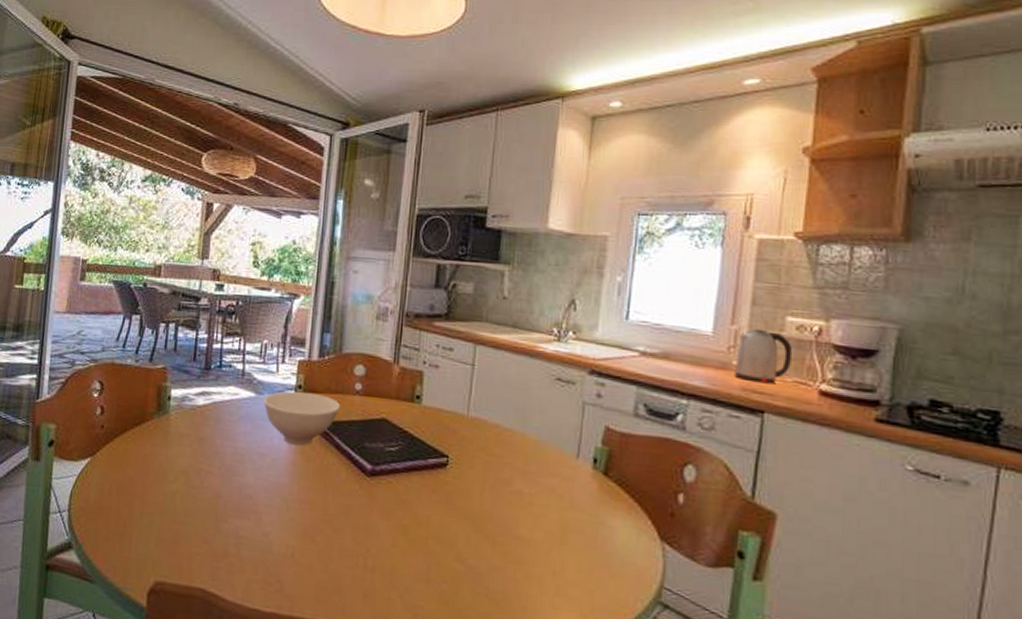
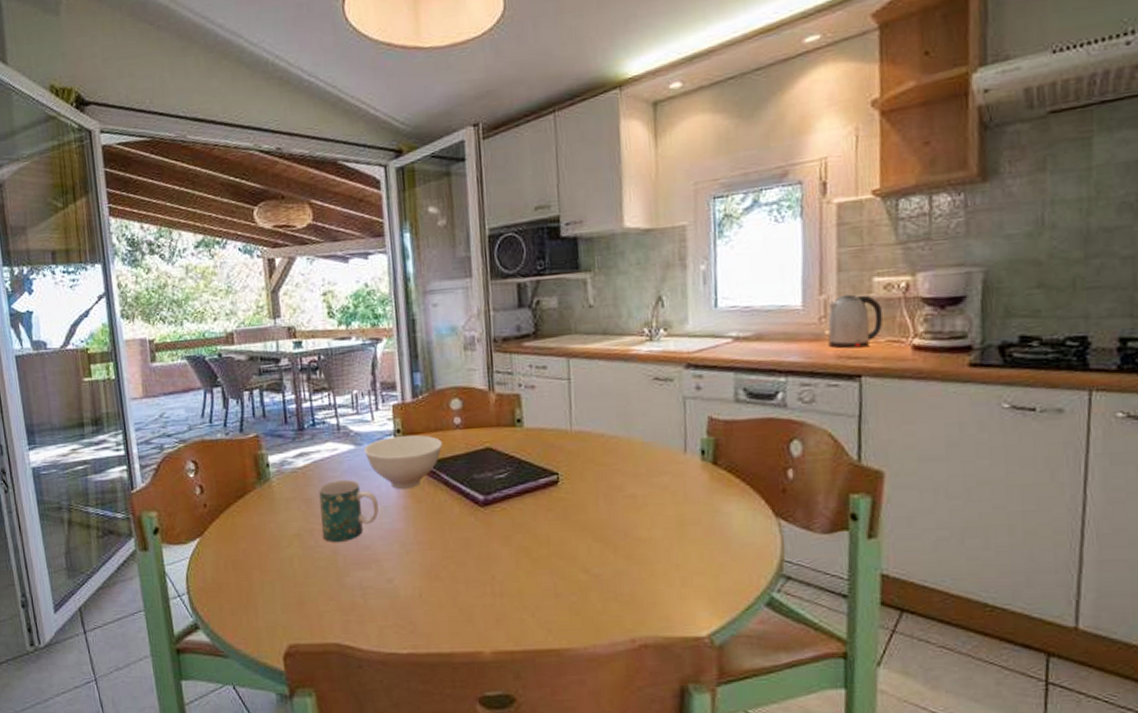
mug: none [208,424,268,487] -> present [318,480,379,542]

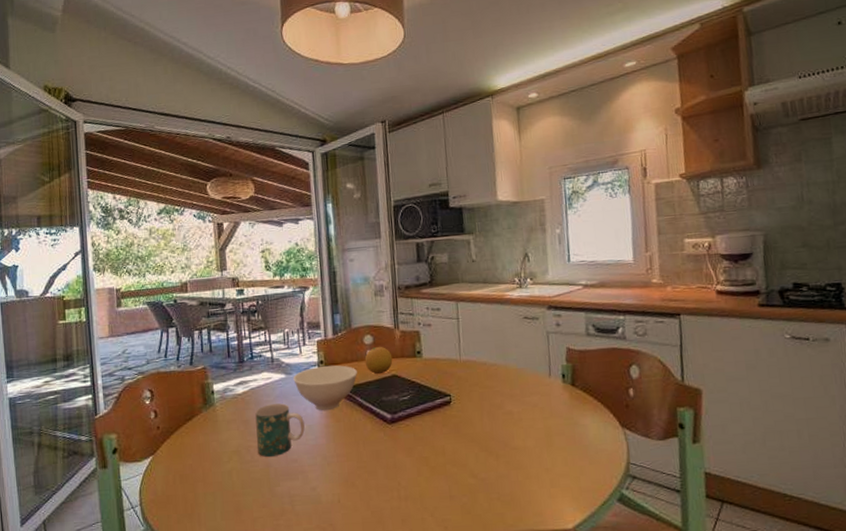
fruit: none [451,412,487,447] -> present [364,346,393,375]
kettle: present [827,294,883,349] -> none [653,252,694,293]

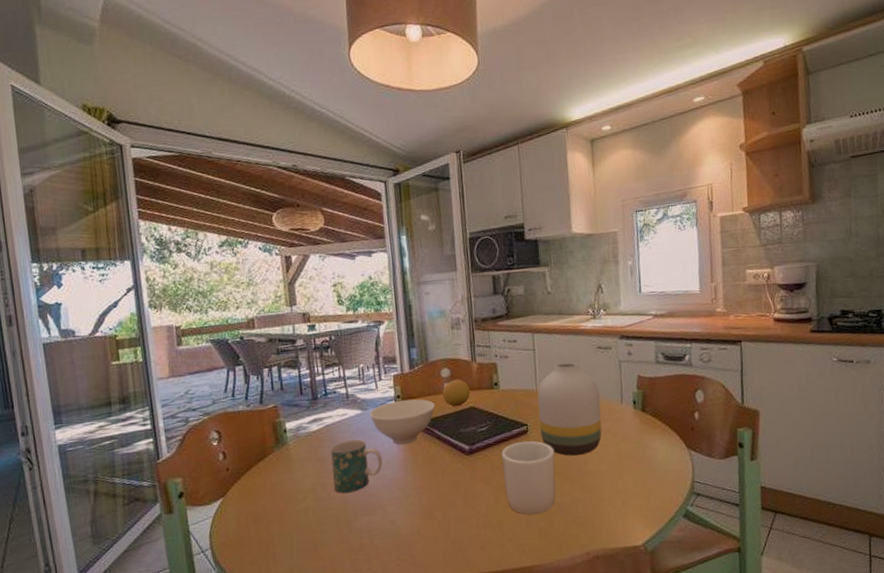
mug: none [423,411,480,490] -> present [501,440,556,515]
vase: none [461,331,529,430] -> present [537,362,602,456]

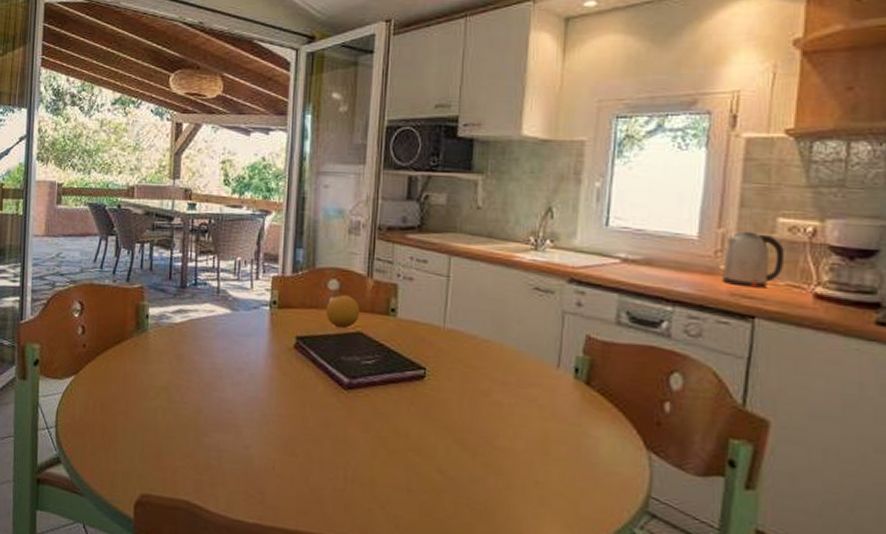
mug: present [330,439,383,493] -> none [188,341,245,402]
bowl: present [369,399,435,445] -> none [239,307,315,361]
mug: present [501,440,556,515] -> none [384,387,456,485]
vase: present [537,362,602,456] -> none [441,298,528,424]
kettle: none [717,282,754,322] -> present [723,231,784,289]

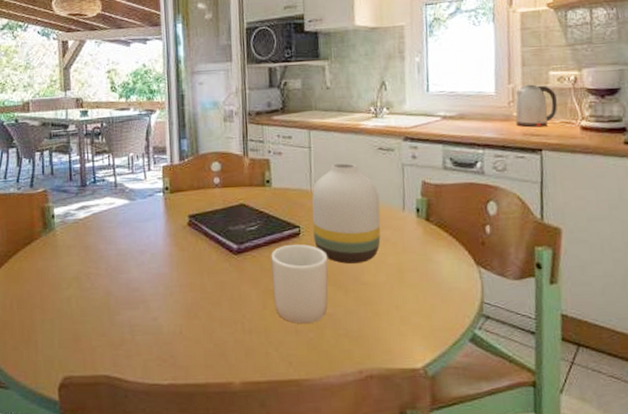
fruit: present [325,294,360,329] -> none [211,173,241,203]
mug: none [384,387,456,485] -> present [271,244,329,324]
vase: none [441,298,528,424] -> present [312,162,381,264]

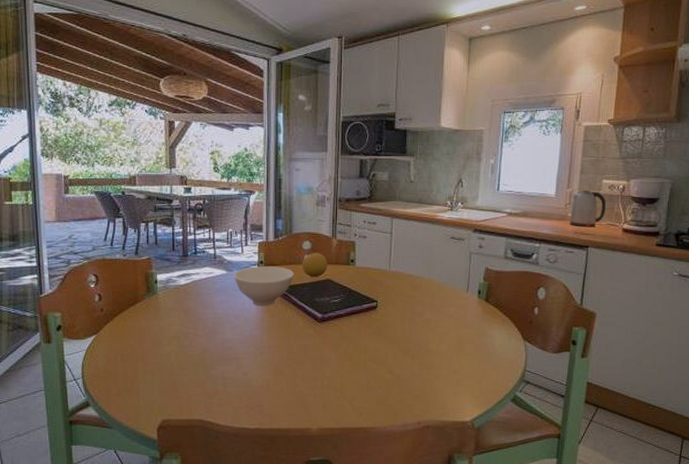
bowl: none [137,192,203,239] -> present [234,265,294,307]
fruit: none [211,173,241,203] -> present [302,252,328,278]
mug: present [271,244,329,324] -> none [350,315,400,383]
vase: present [312,162,381,264] -> none [389,248,448,334]

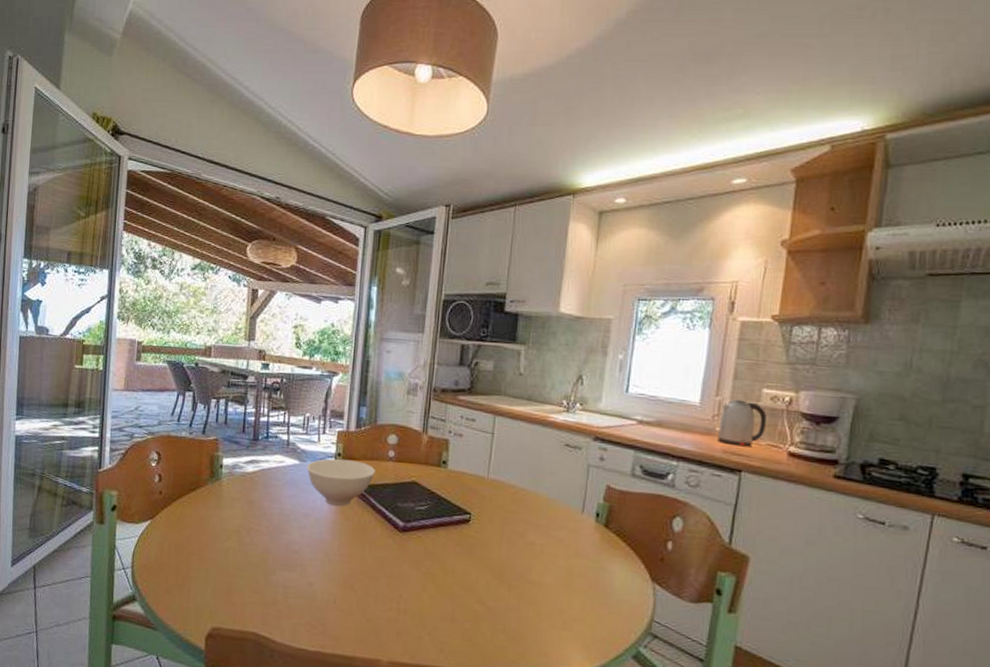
fruit: present [302,252,328,278] -> none [385,448,416,479]

